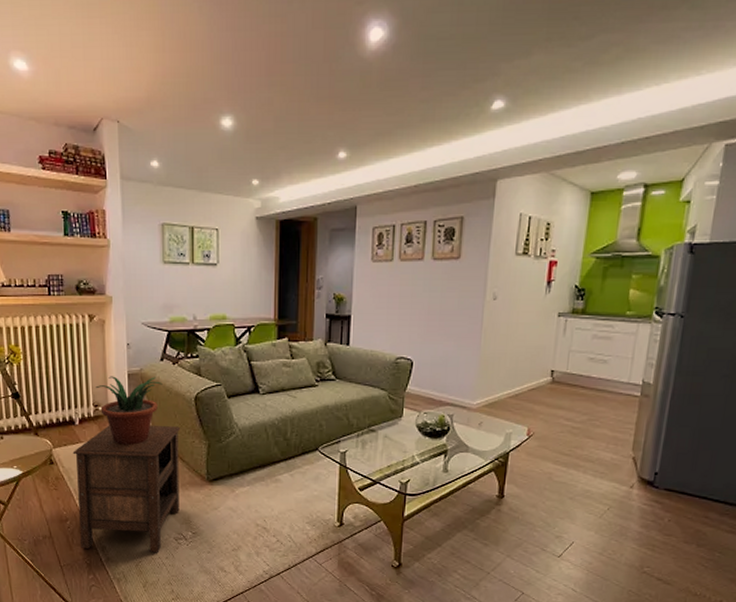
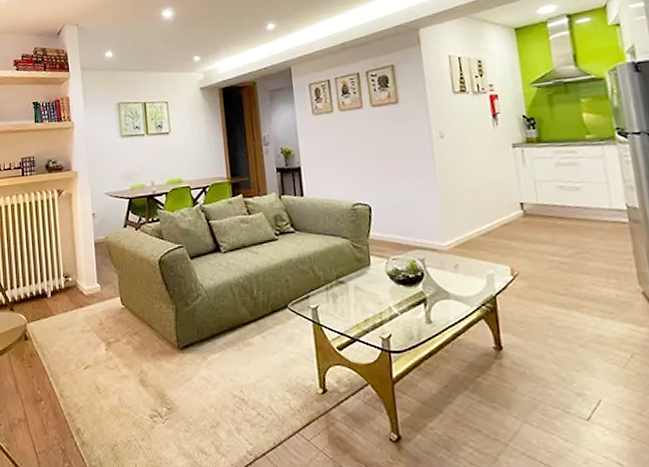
nightstand: present [72,425,181,552] -> none [45,292,153,433]
potted plant: present [96,376,163,446] -> none [65,243,127,316]

